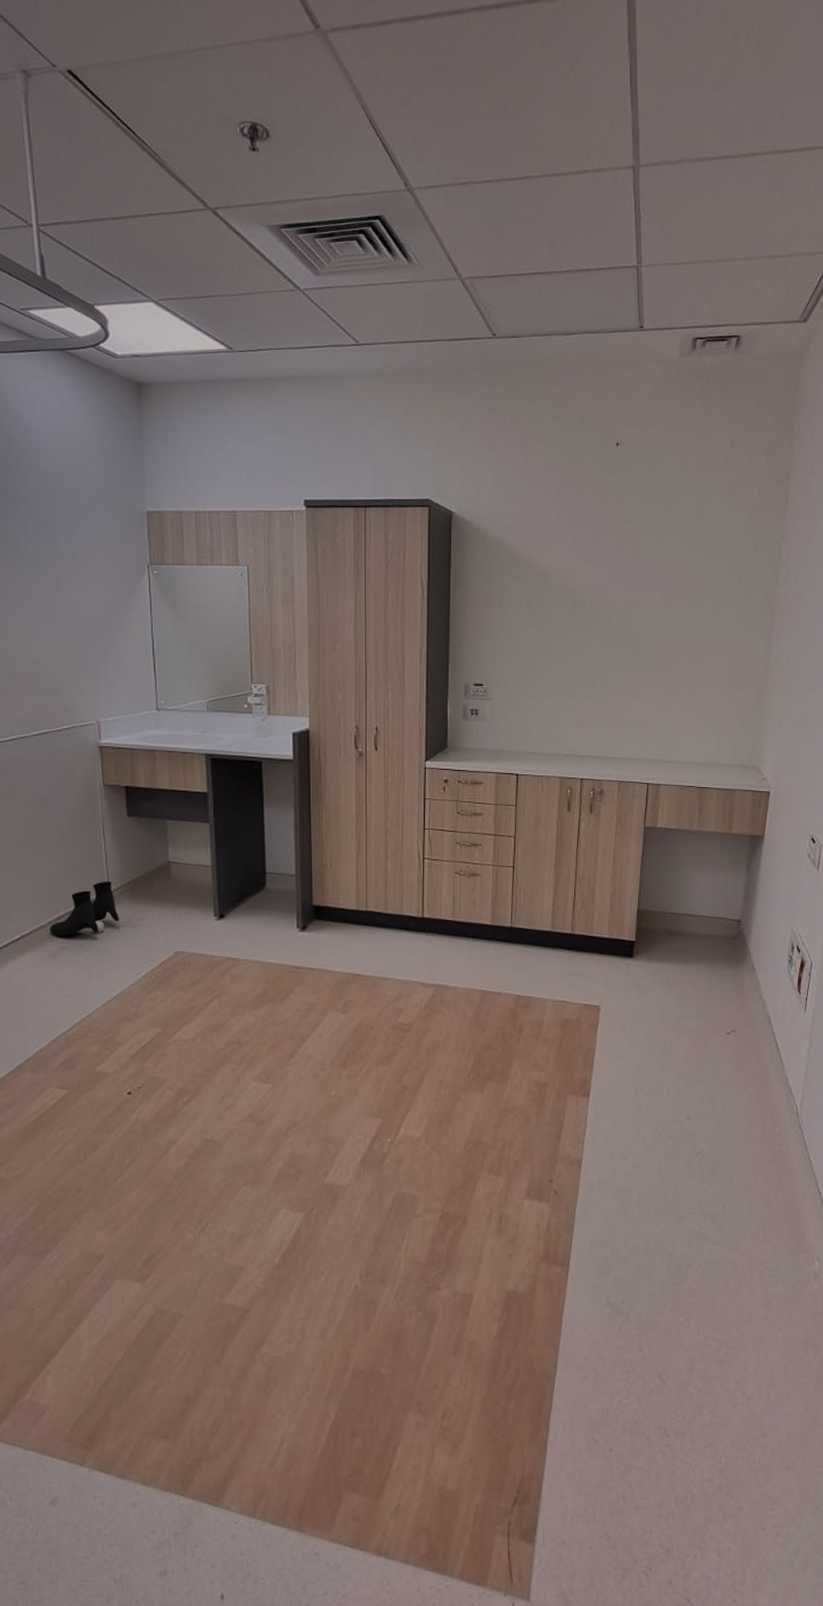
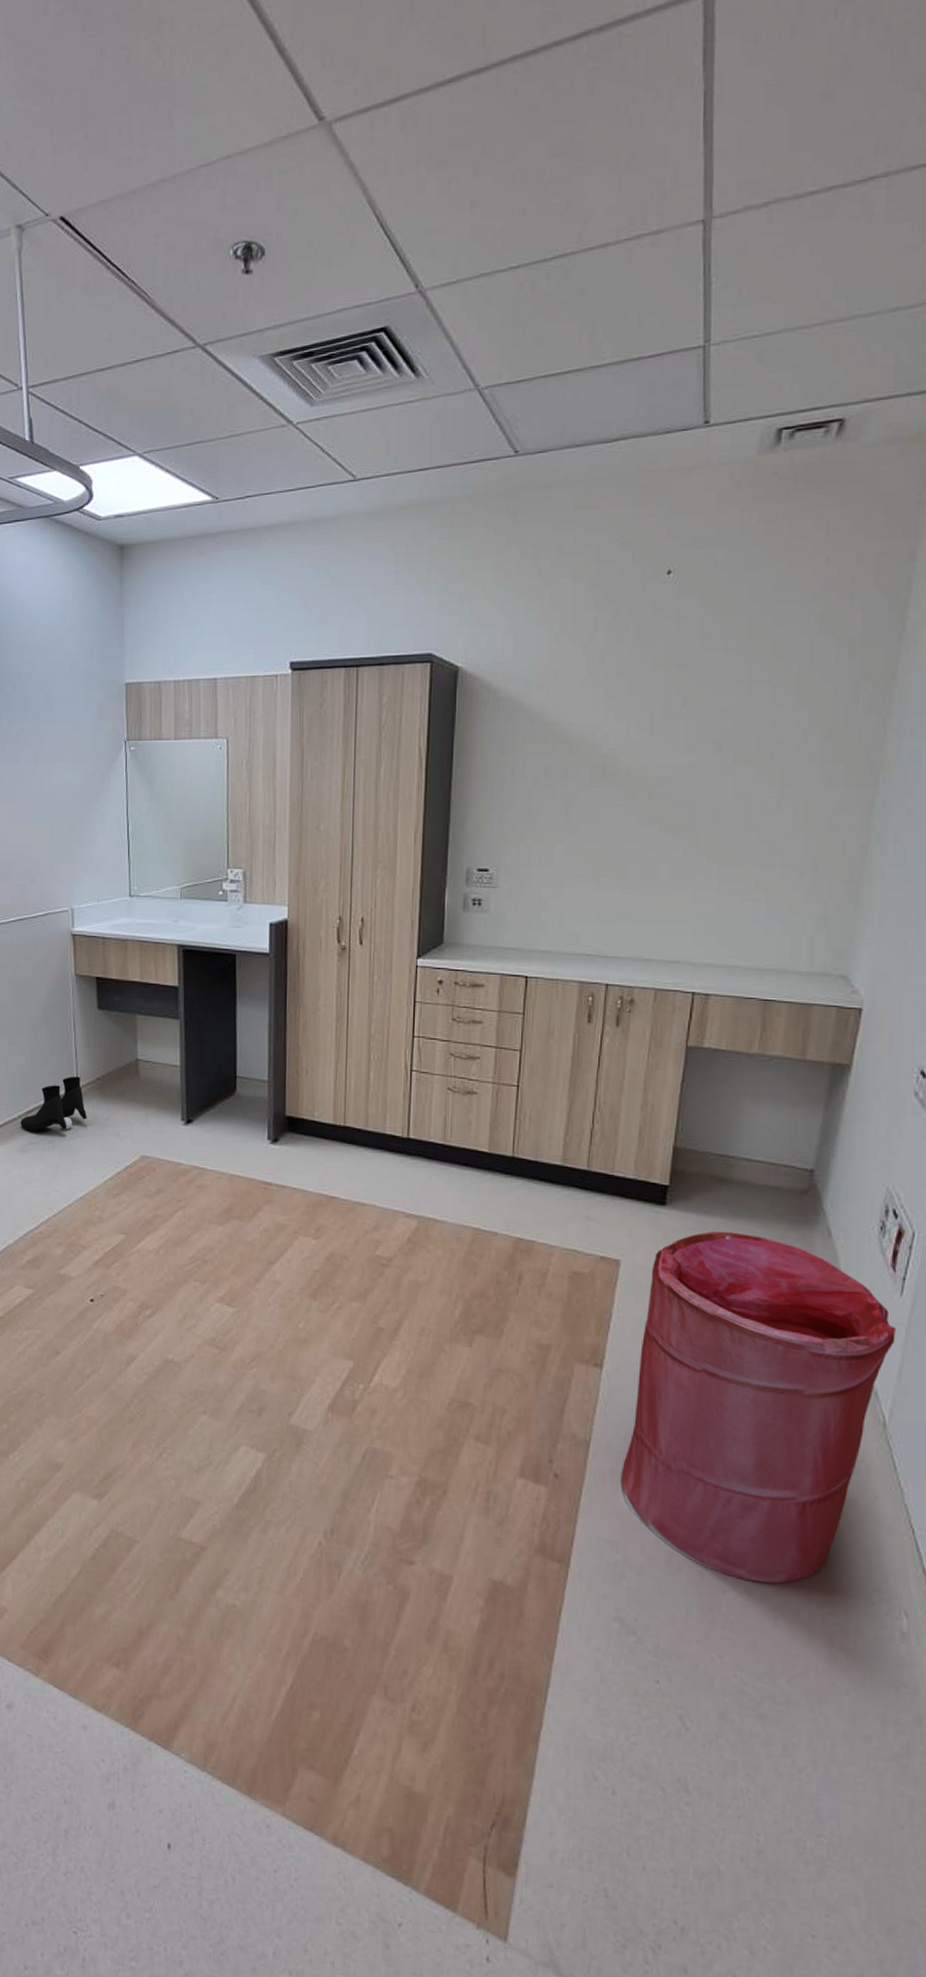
laundry hamper: none [607,974,802,1254] -> present [620,1231,896,1584]

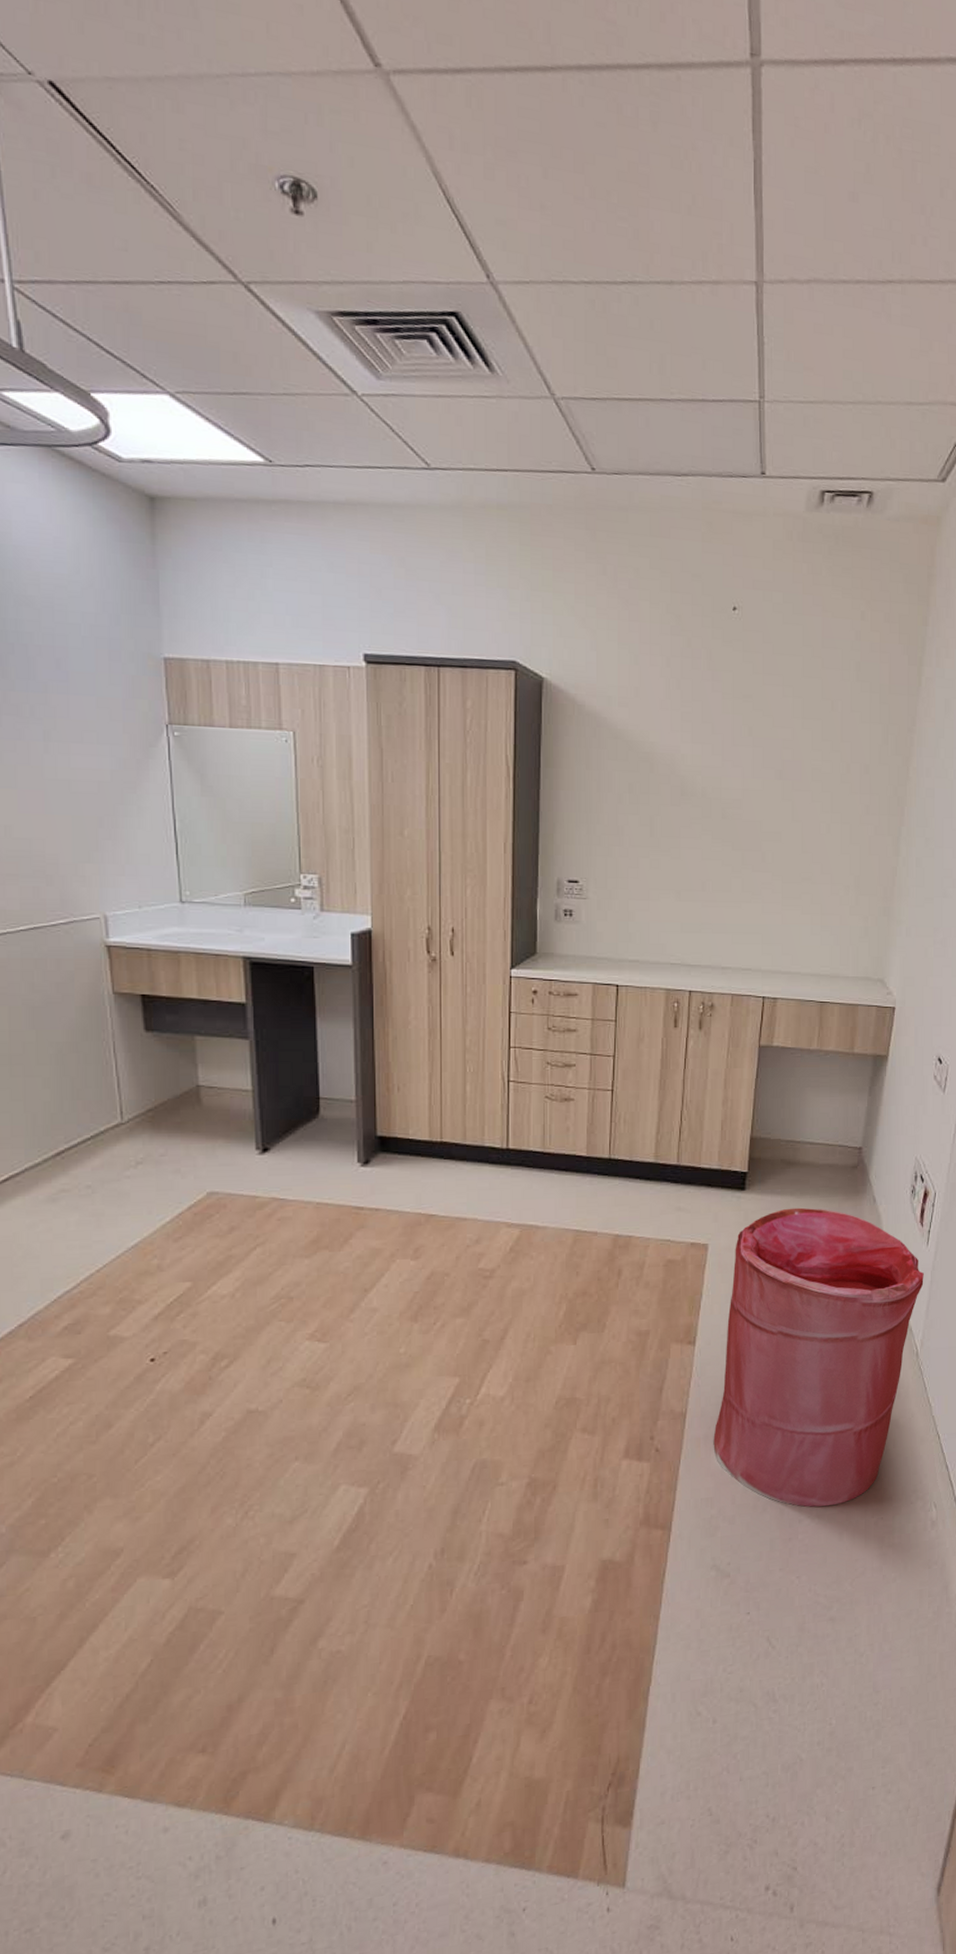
boots: present [20,1076,87,1131] -> none [46,1108,136,1176]

